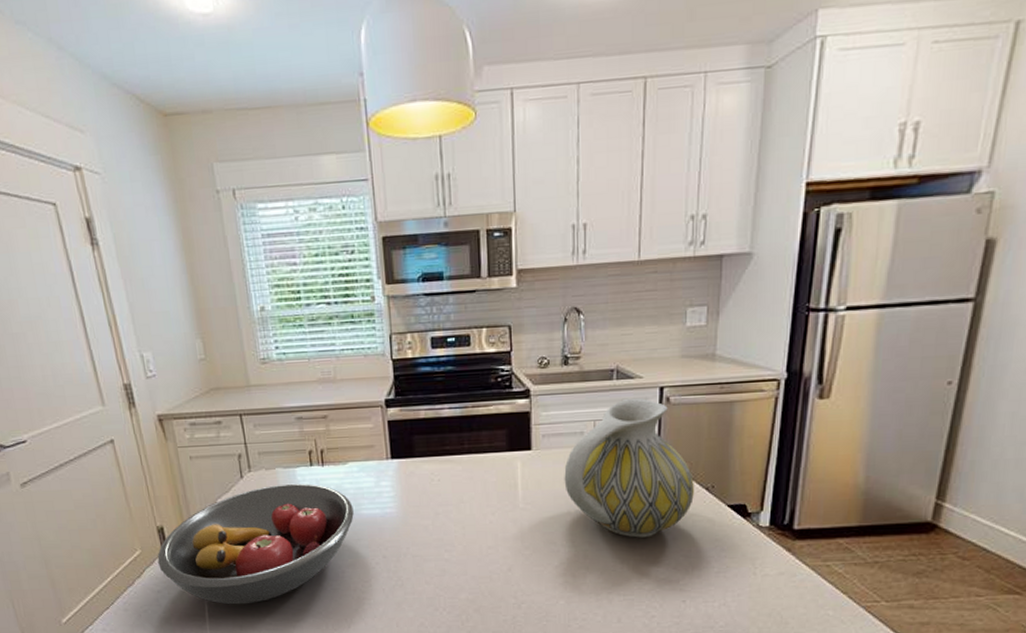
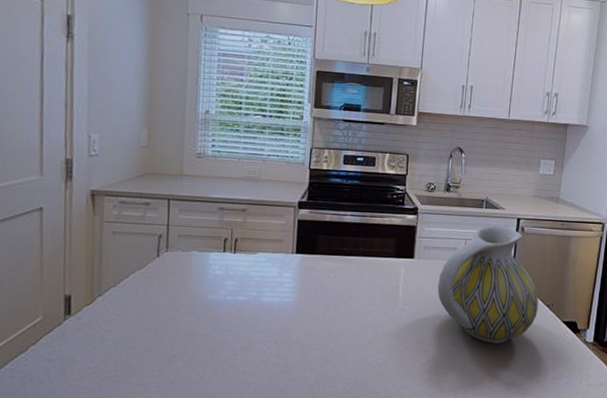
fruit bowl: present [157,483,354,605] -> none [57,266,255,380]

